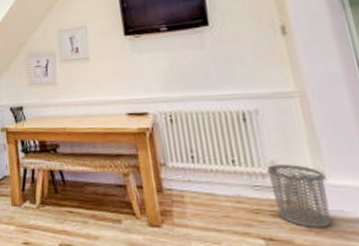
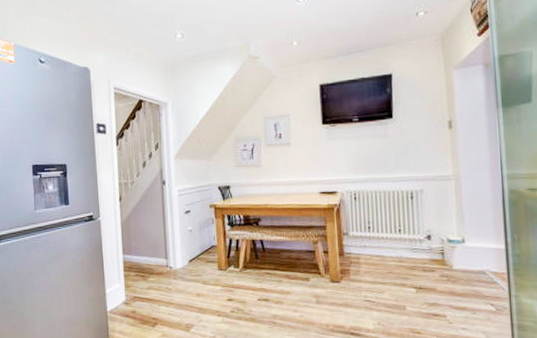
waste bin: present [267,164,332,228] -> none [424,232,464,278]

